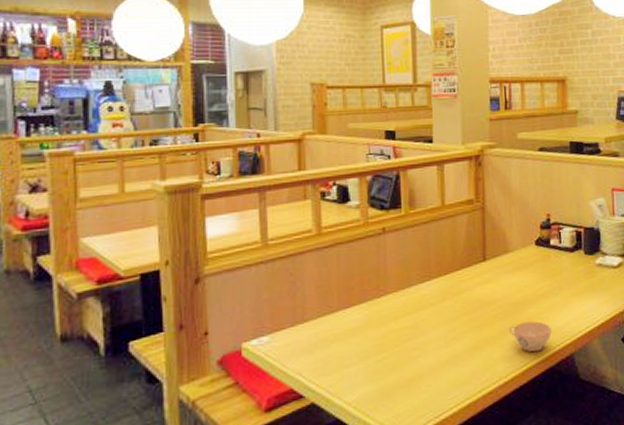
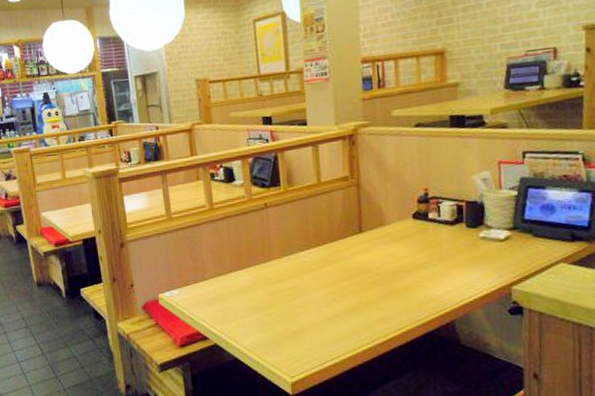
teacup: present [509,321,552,352] -> none [387,289,431,317]

